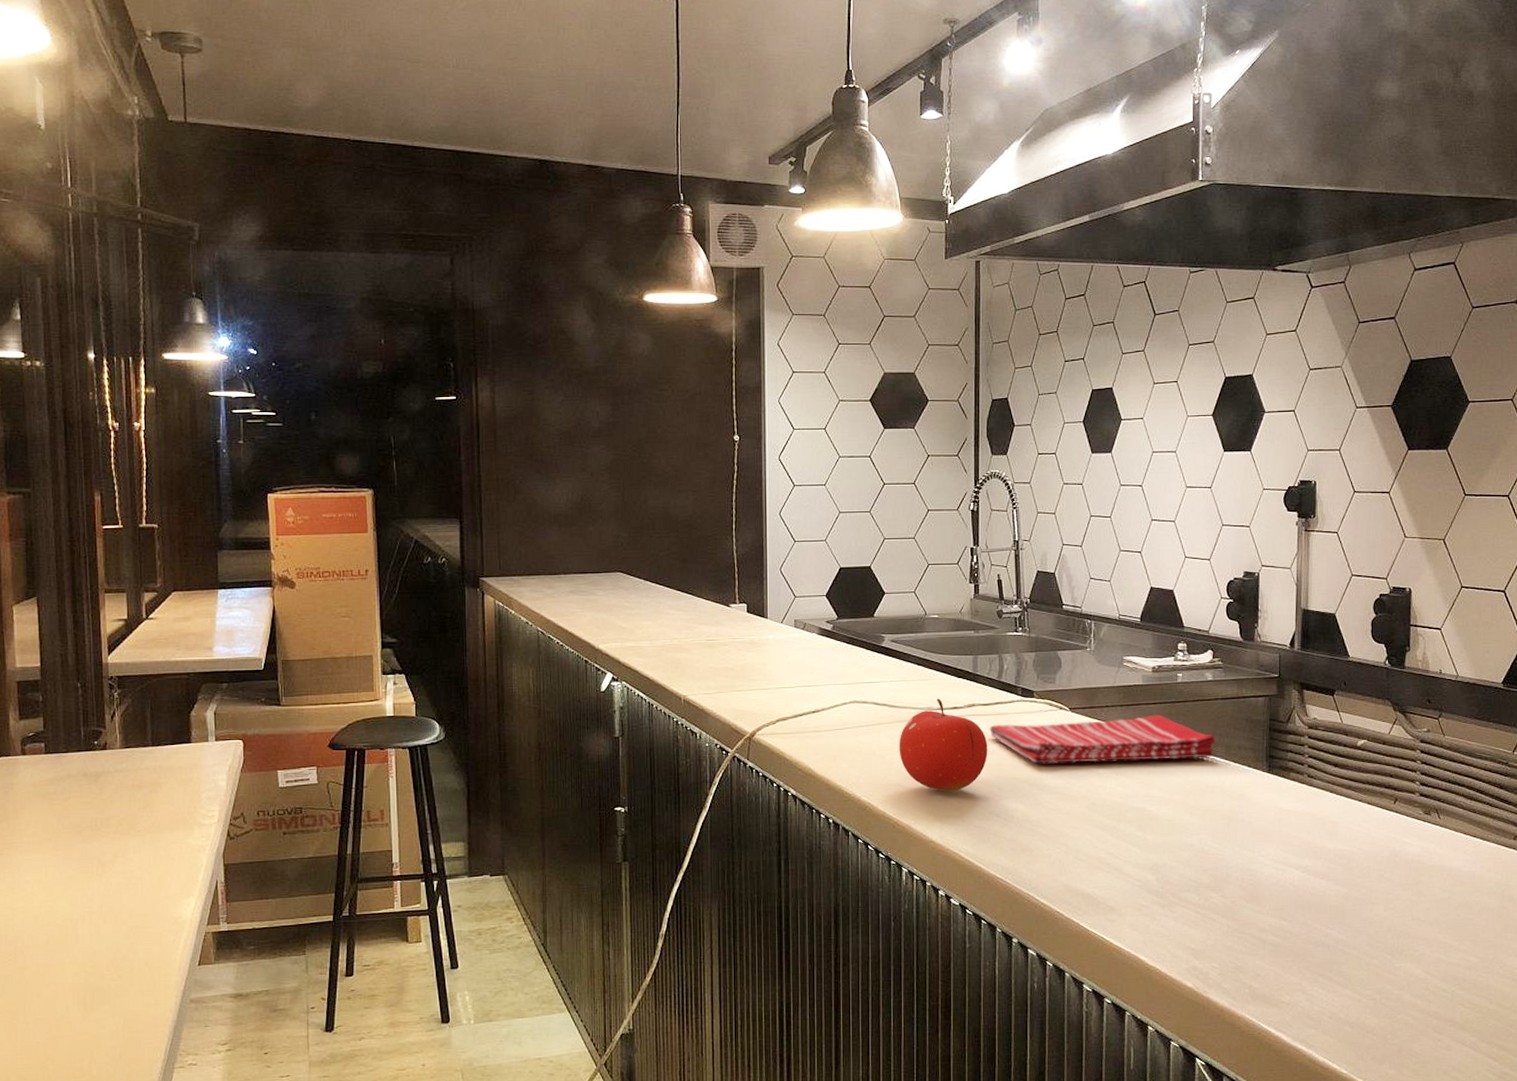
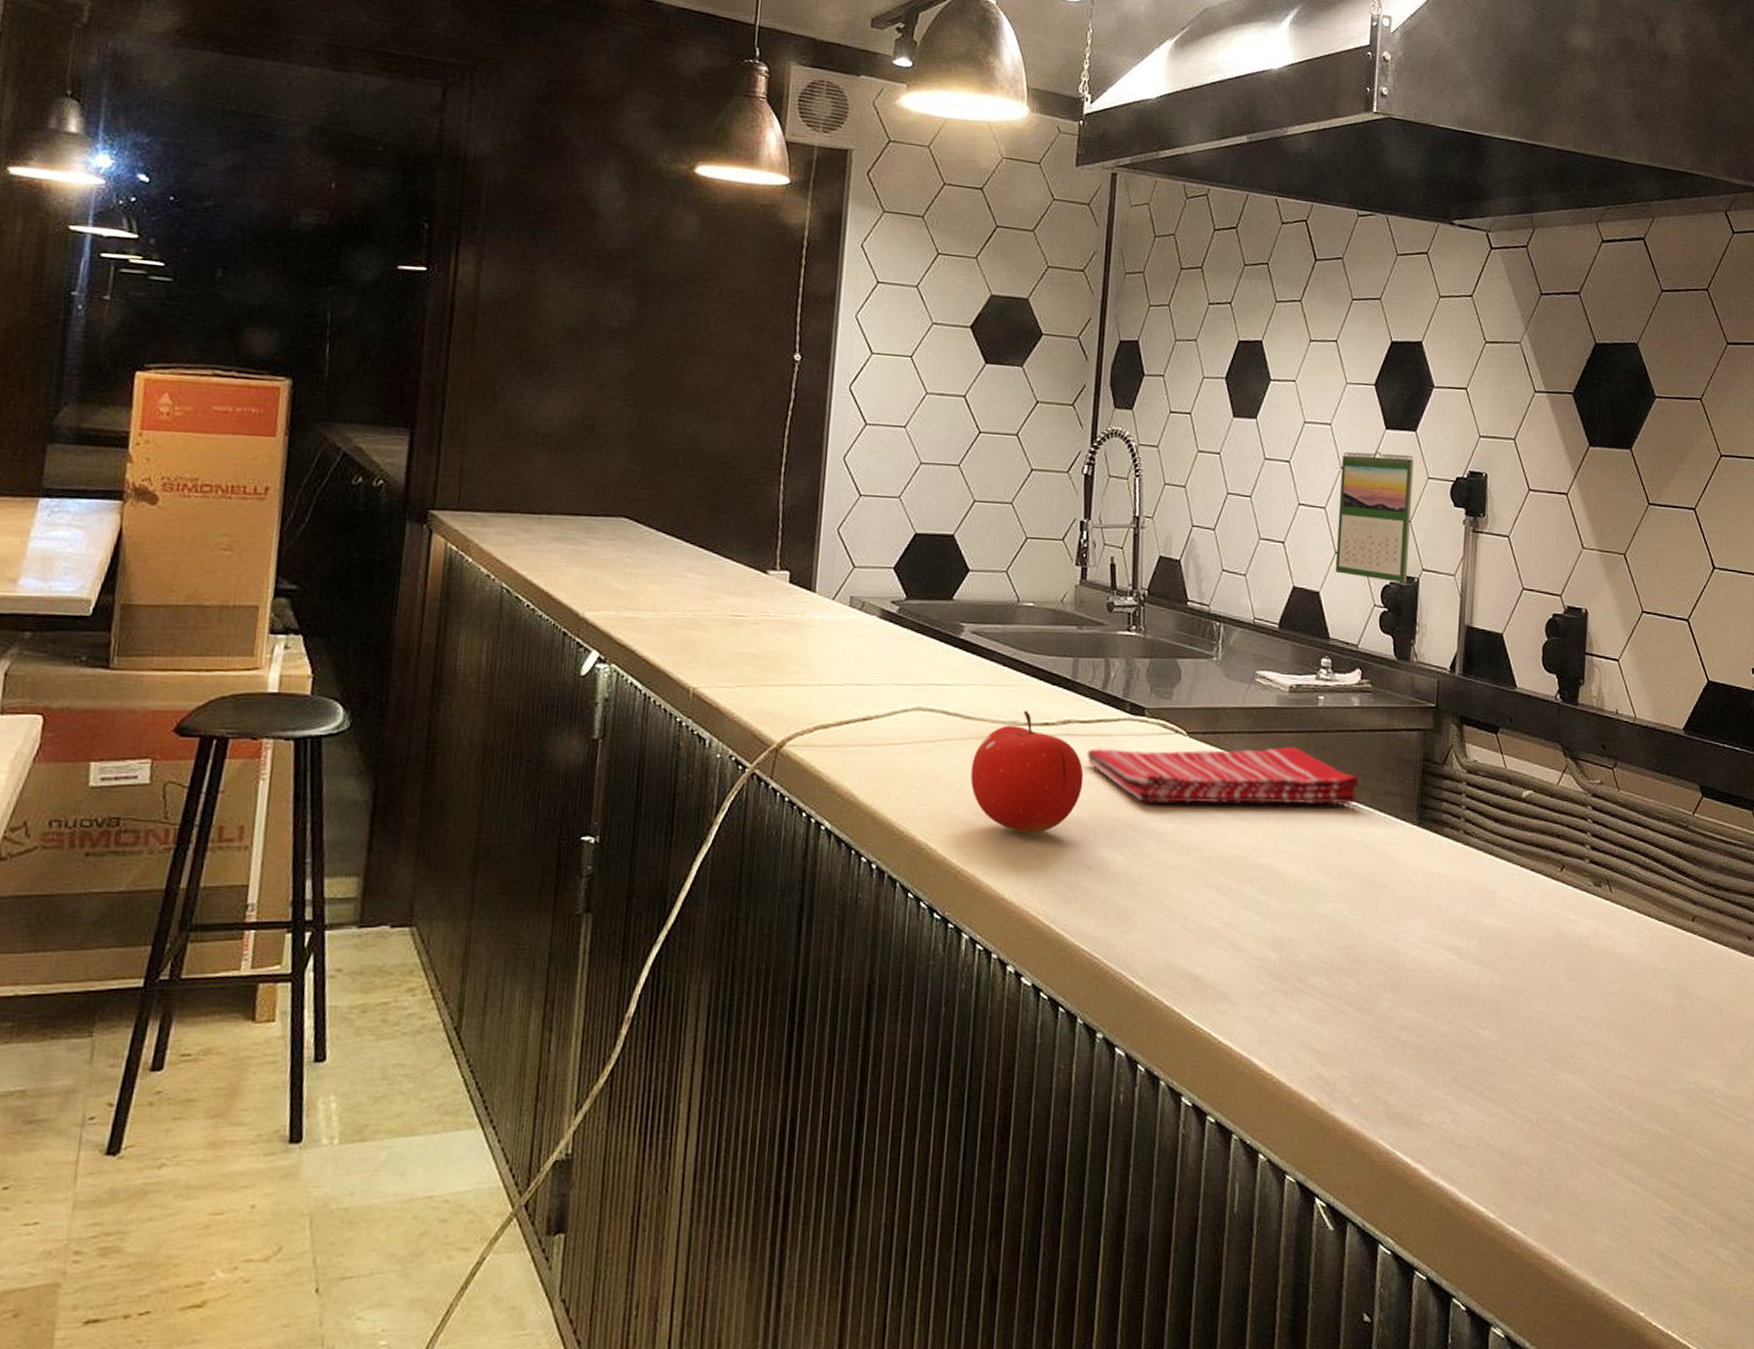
calendar: none [1185,470,1250,578] -> present [1335,451,1413,584]

